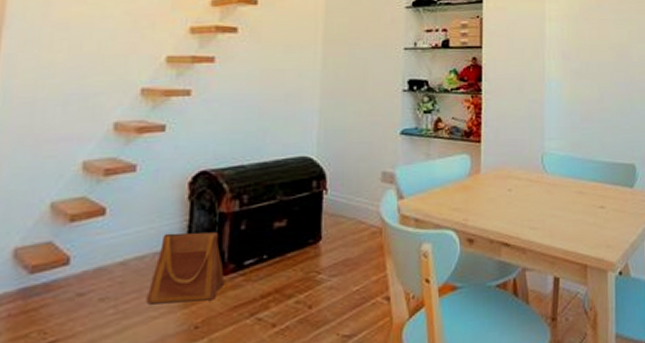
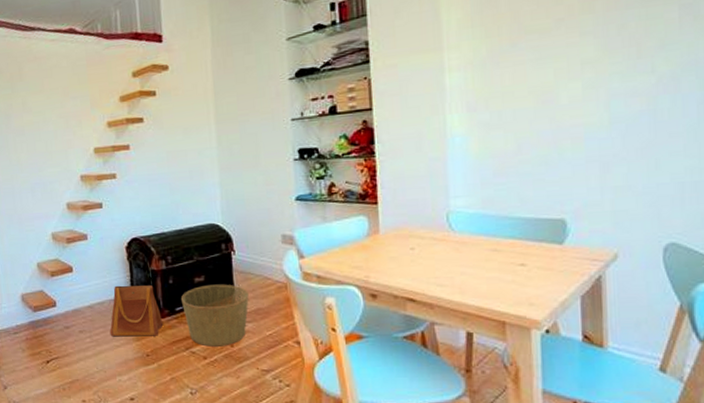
basket: none [252,229,338,310] -> present [180,284,249,347]

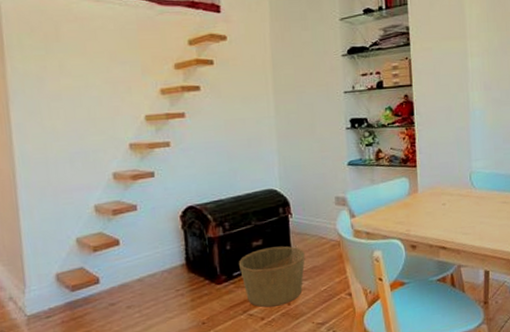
tote bag: present [109,285,164,337] -> none [162,253,221,309]

